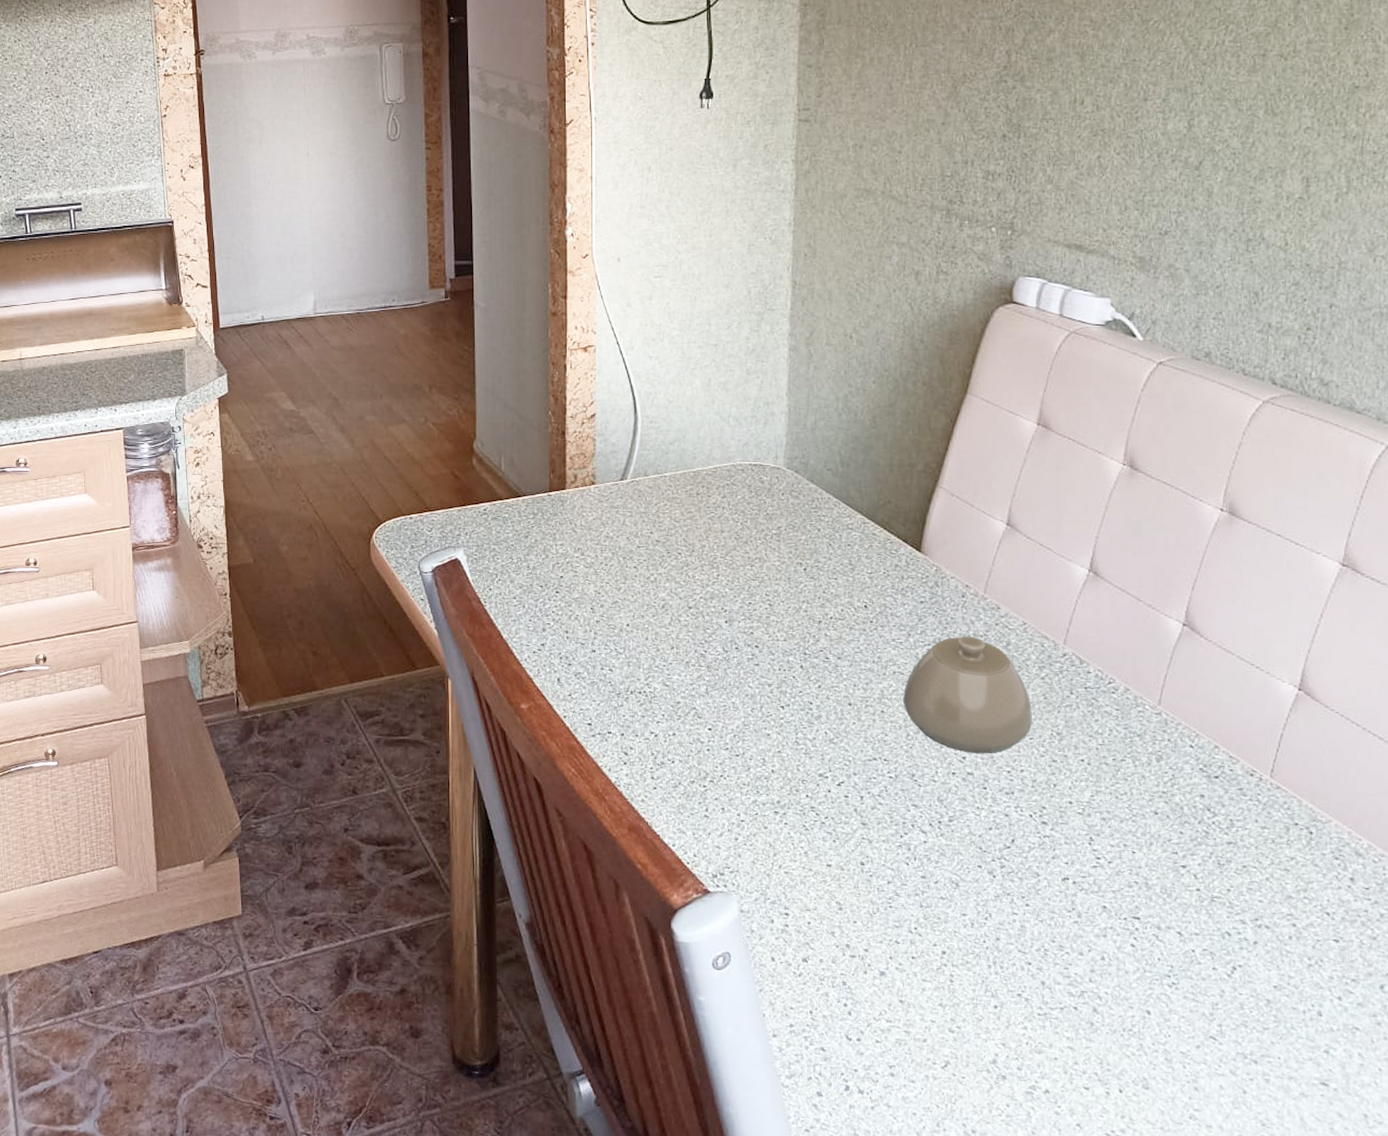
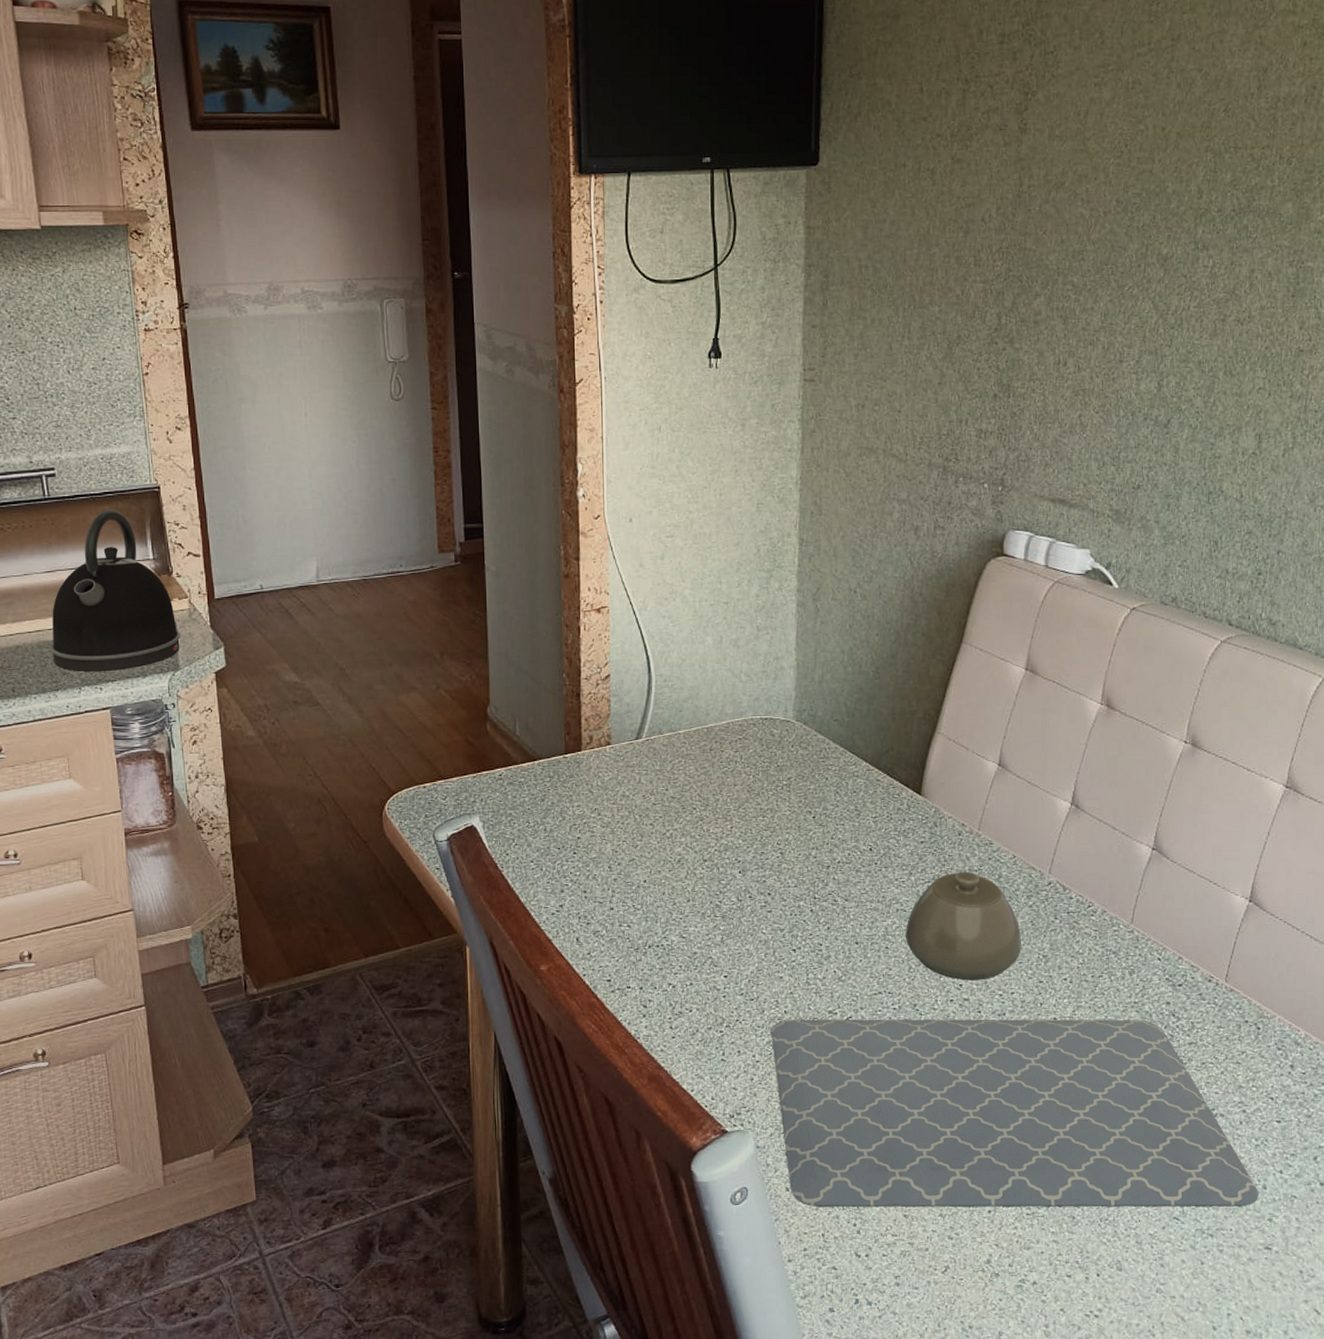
kettle: none [71,241,188,393] -> present [50,509,181,671]
placemat: none [757,779,1312,1033] -> present [771,1019,1258,1207]

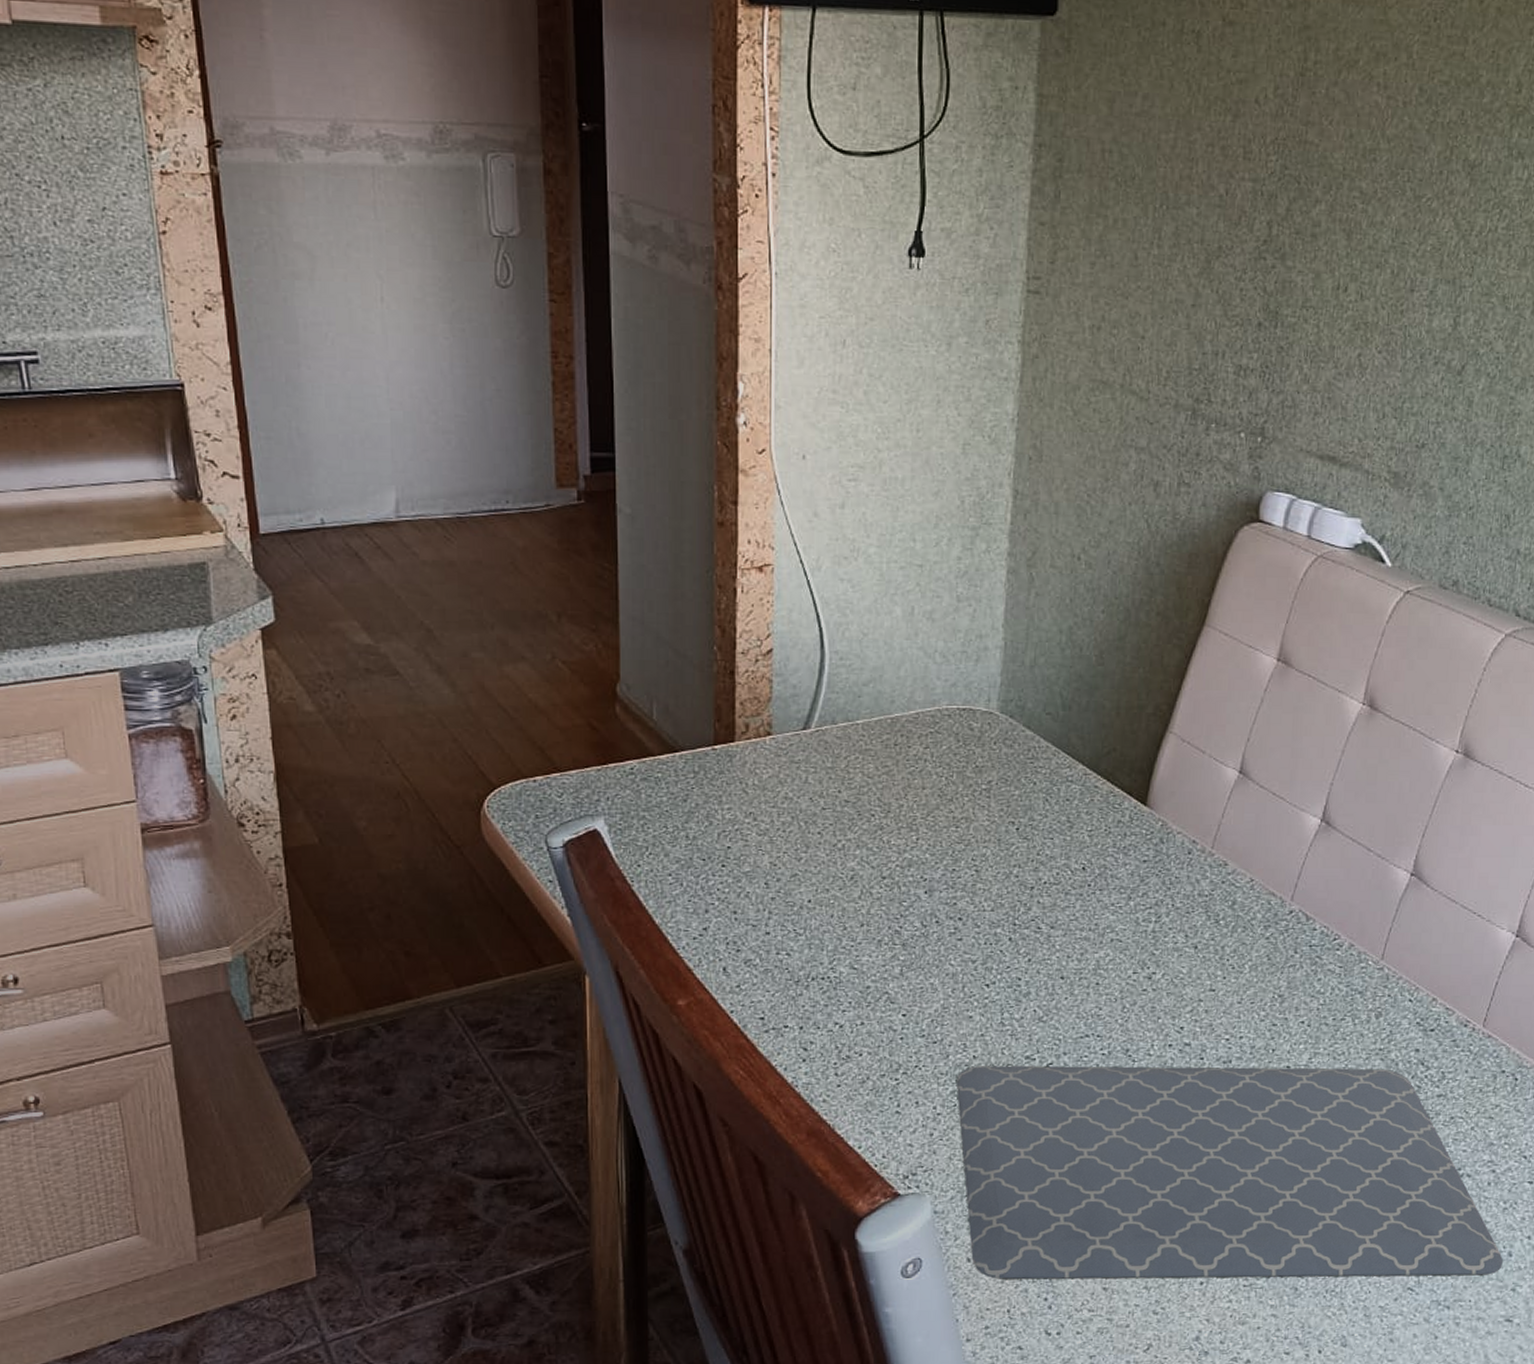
kettle: present [50,509,181,671] -> none [35,410,214,622]
sugar bowl: present [906,871,1021,981] -> none [1120,896,1255,1023]

